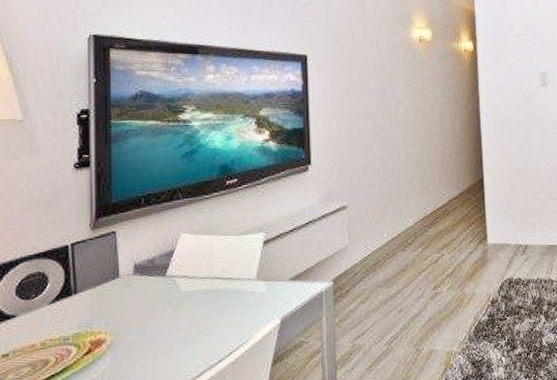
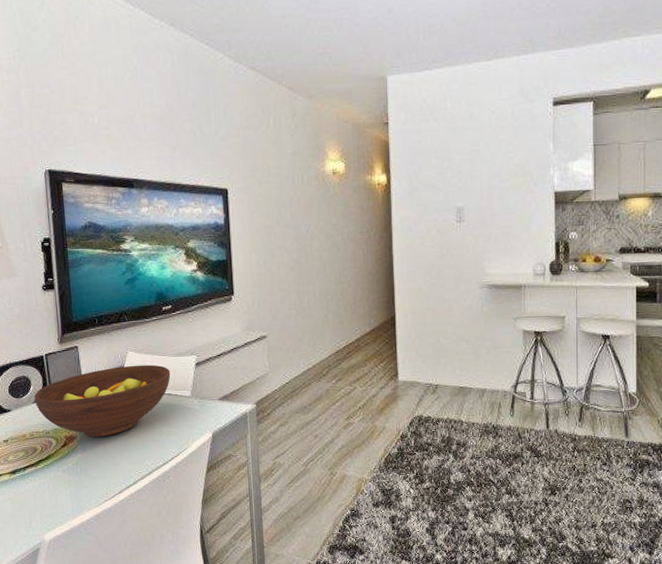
fruit bowl: none [51,246,233,339] -> present [34,364,171,437]

